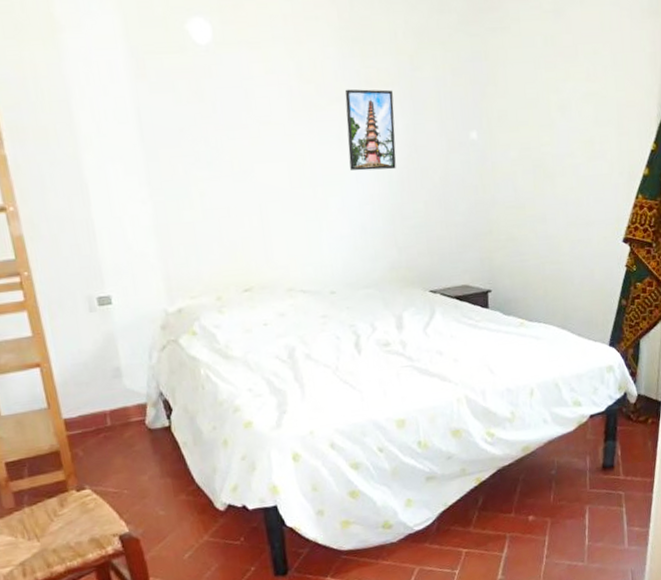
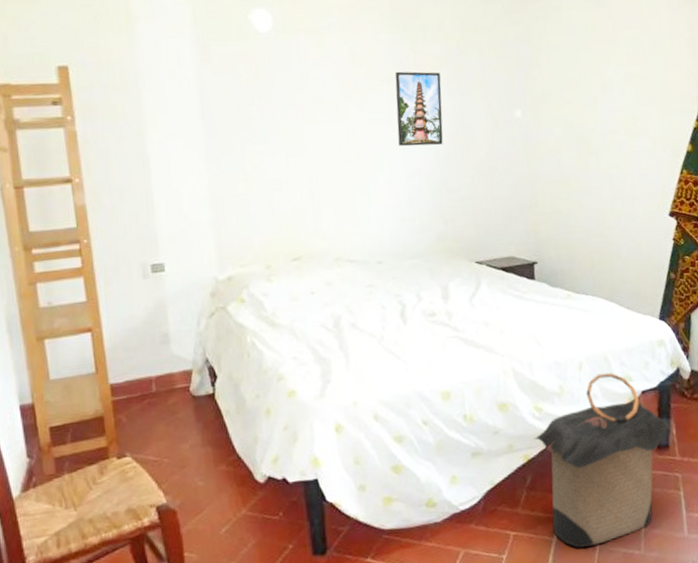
laundry hamper: none [486,398,615,562] -> present [534,372,670,548]

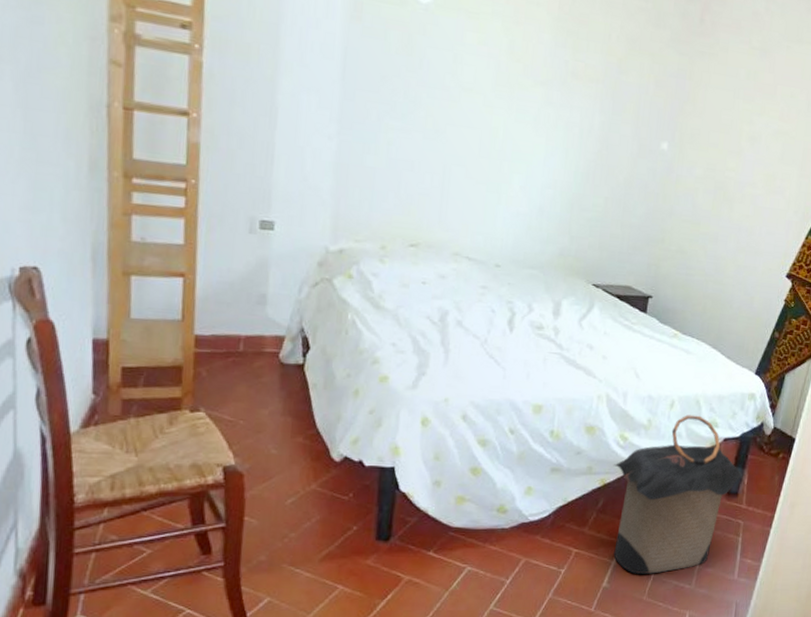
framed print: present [394,71,443,147] -> none [540,75,596,161]

